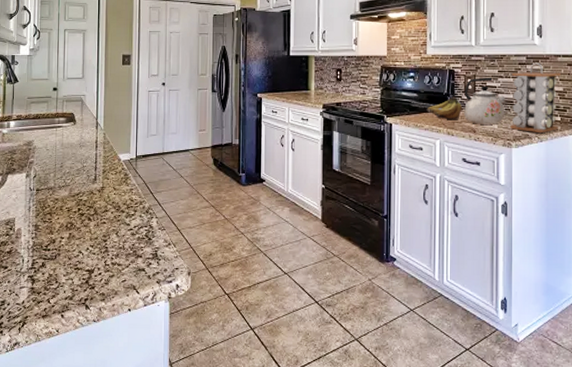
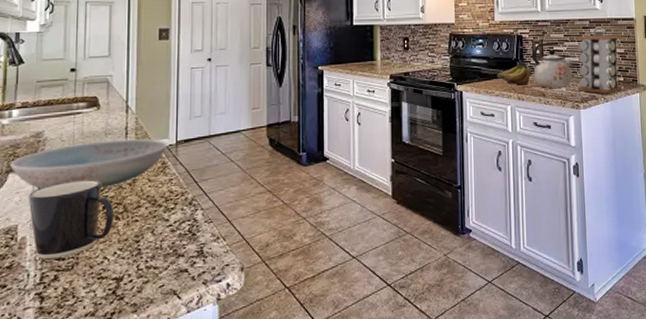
dish: none [9,152,129,192] -> present [10,139,168,189]
mug: none [22,185,87,249] -> present [28,180,115,260]

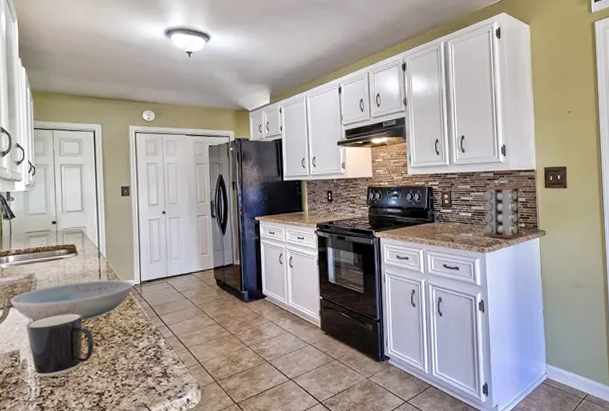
fruit: present [496,61,532,85] -> none [410,210,442,232]
kettle: present [533,41,573,88] -> none [442,192,479,234]

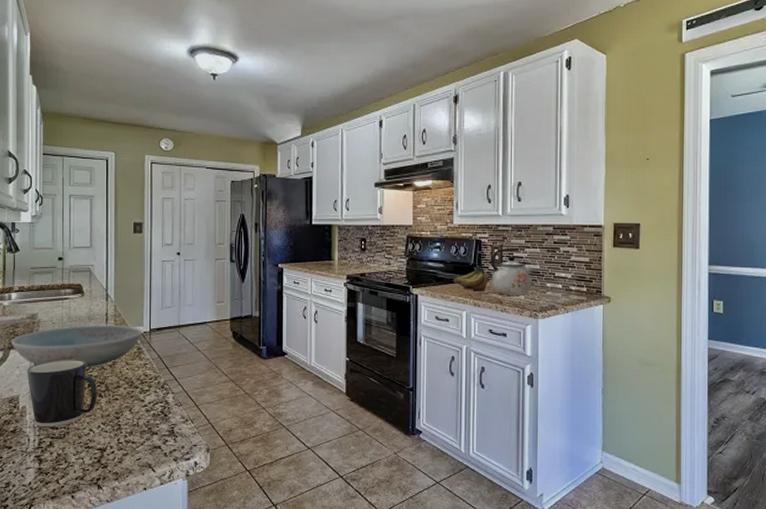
fruit: none [410,210,442,232] -> present [453,267,490,291]
kettle: none [442,192,479,234] -> present [491,247,533,295]
spice rack: present [482,177,523,239] -> none [537,233,587,303]

